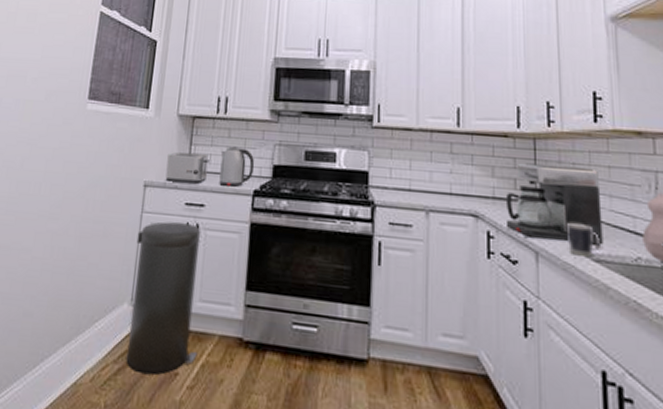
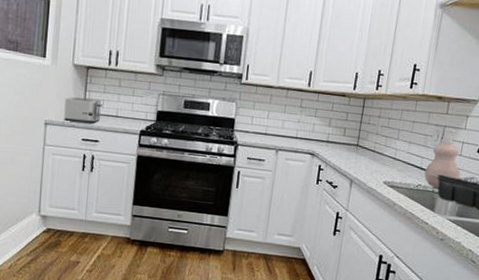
pedal bin: present [126,221,201,375] -> none [37,153,96,264]
kettle: present [219,146,255,187] -> none [111,94,142,127]
coffee maker: present [505,163,604,245] -> none [333,117,405,176]
mug: present [566,223,602,257] -> none [374,161,397,184]

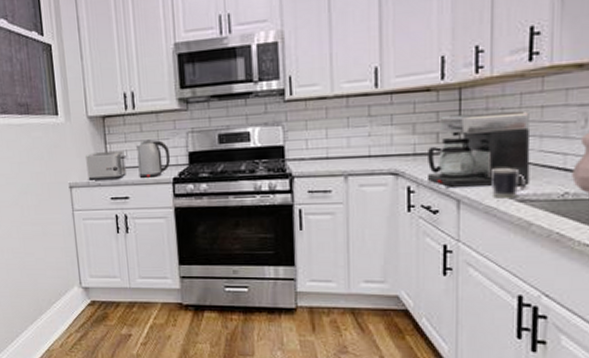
kettle: none [111,94,142,127] -> present [135,139,171,178]
coffee maker: none [333,117,405,176] -> present [426,110,531,189]
mug: none [374,161,397,184] -> present [490,168,527,198]

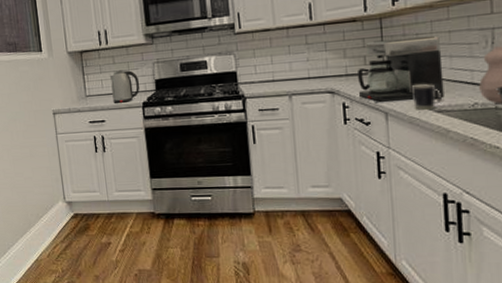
toaster: present [86,150,126,182] -> none [66,80,102,108]

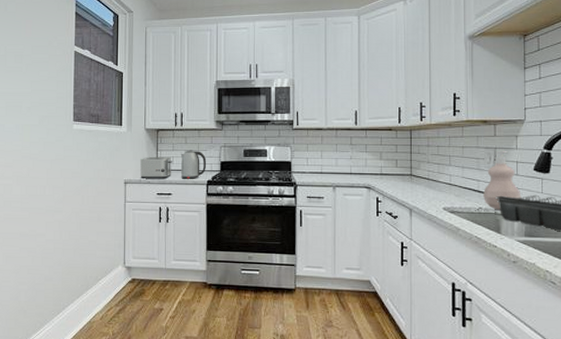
toaster: none [66,80,102,108] -> present [140,156,172,180]
coffee maker: present [356,35,444,103] -> none [389,148,457,201]
mug: present [411,84,443,110] -> none [431,188,455,210]

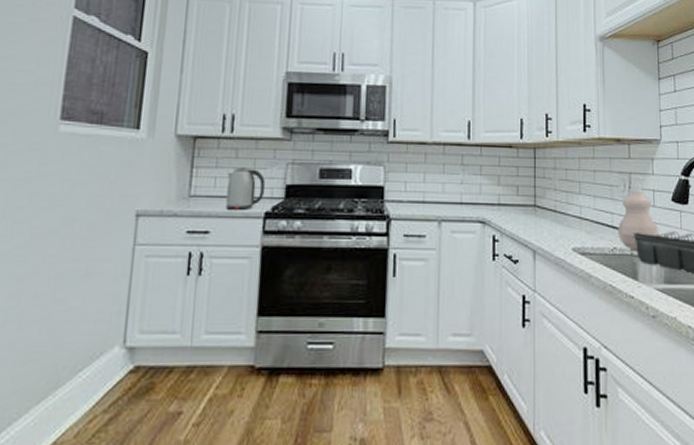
toaster: present [140,156,172,180] -> none [162,175,214,211]

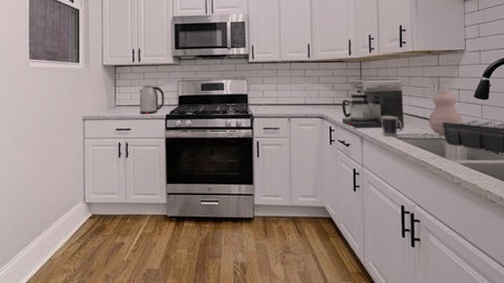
coffee maker: none [509,171,588,240] -> present [341,78,404,129]
mug: none [558,223,587,251] -> present [380,116,403,136]

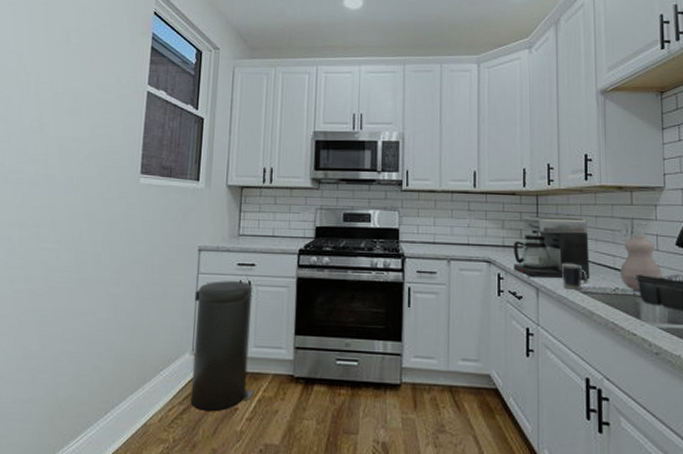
pedal bin: none [82,143,136,247] -> present [190,281,255,412]
kettle: present [138,85,165,114] -> none [267,212,299,247]

